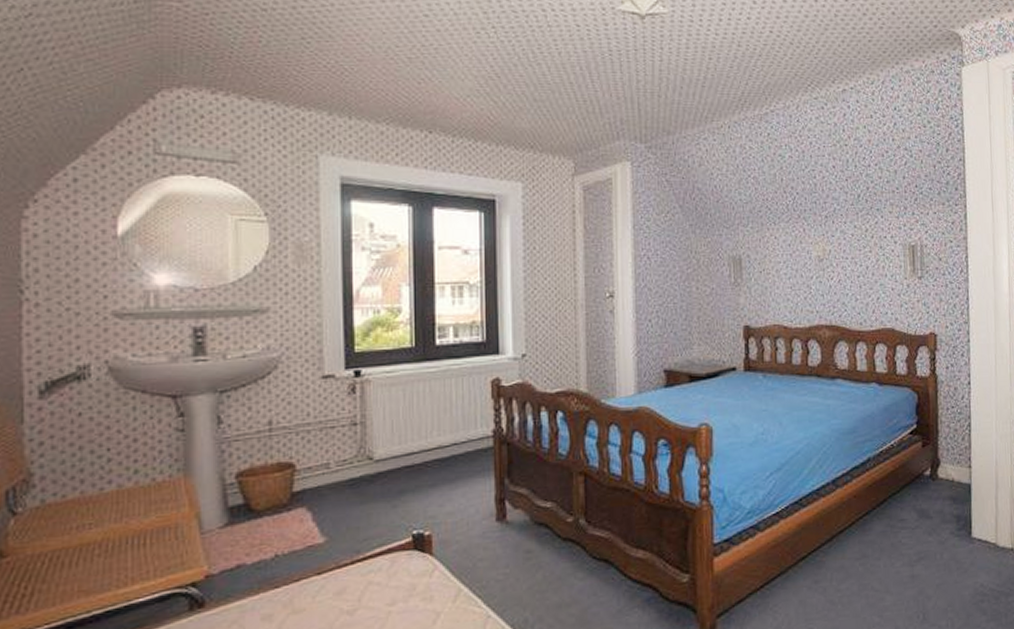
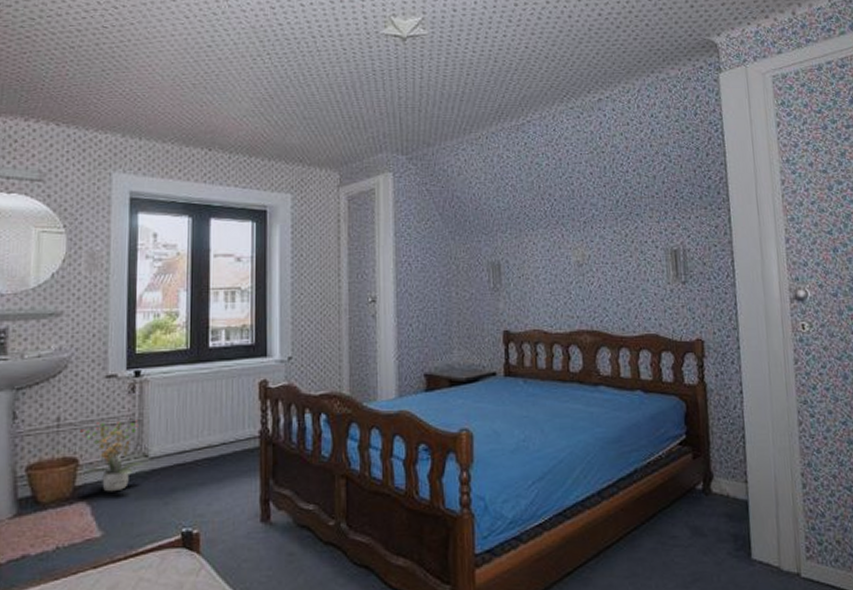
potted plant: none [296,421,368,497] -> present [80,420,144,492]

